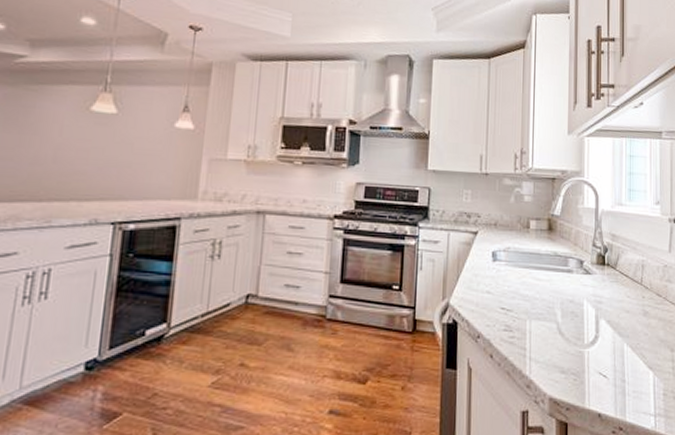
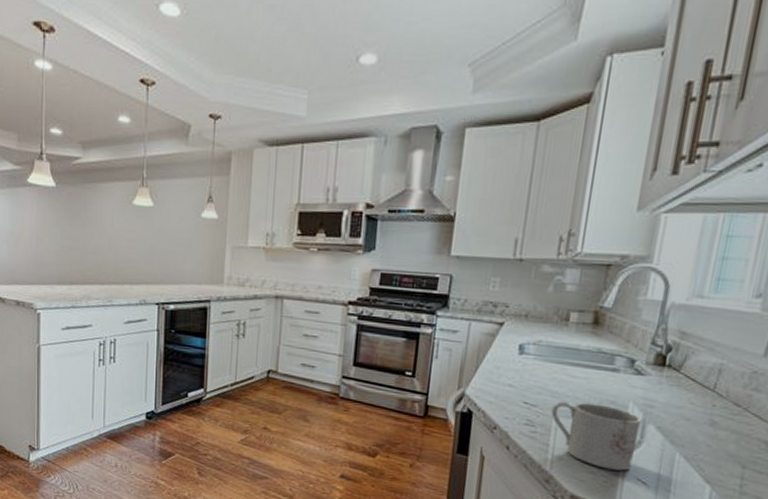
mug: none [524,304,595,367] -> present [551,401,642,471]

